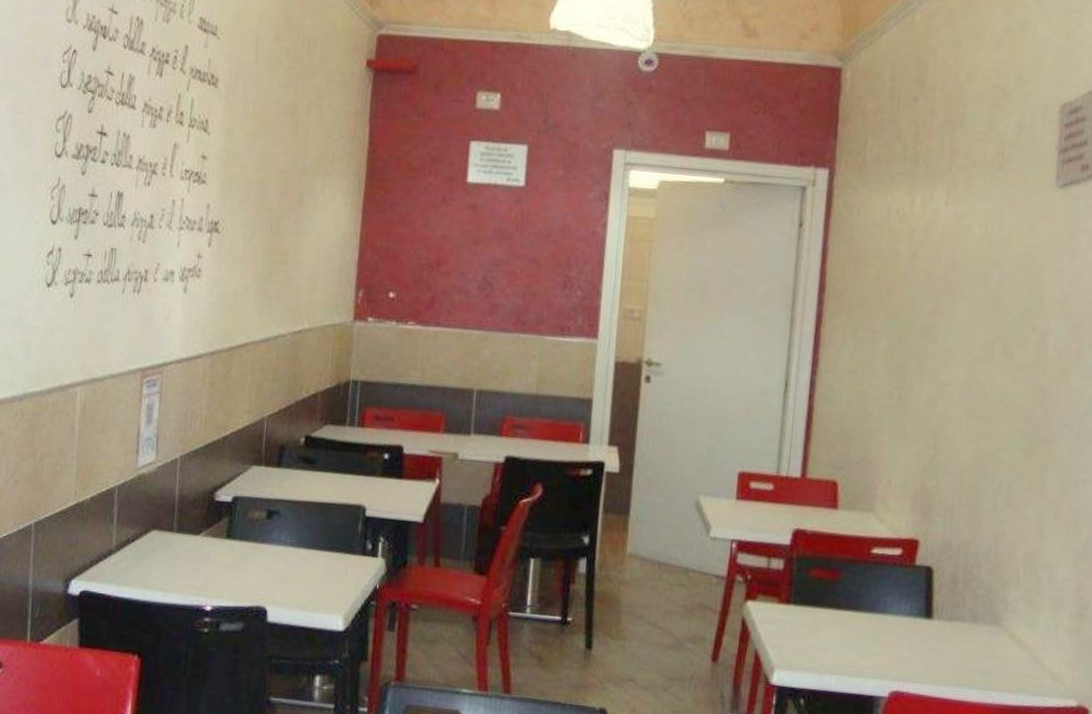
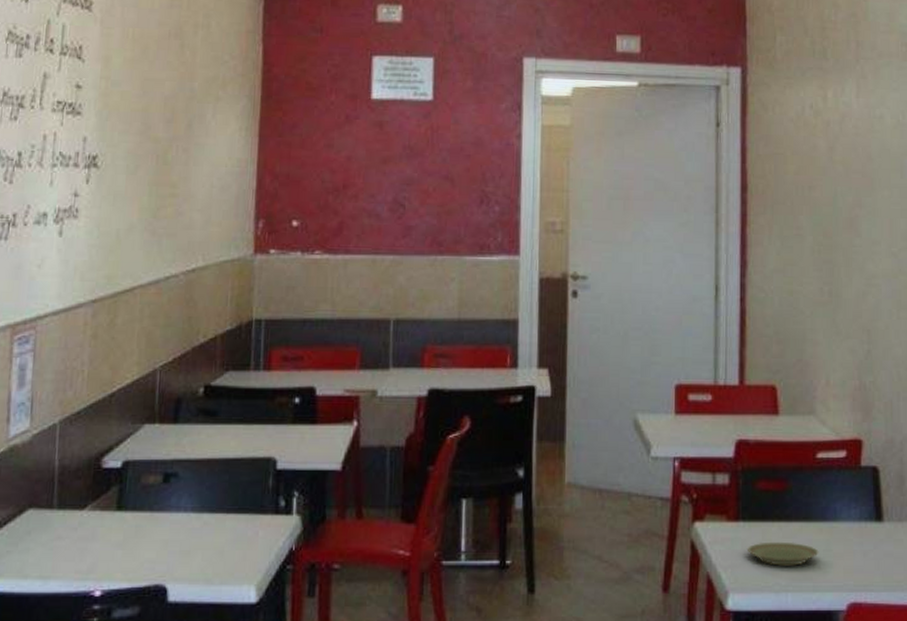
plate: none [795,626,866,651] -> present [746,541,819,566]

